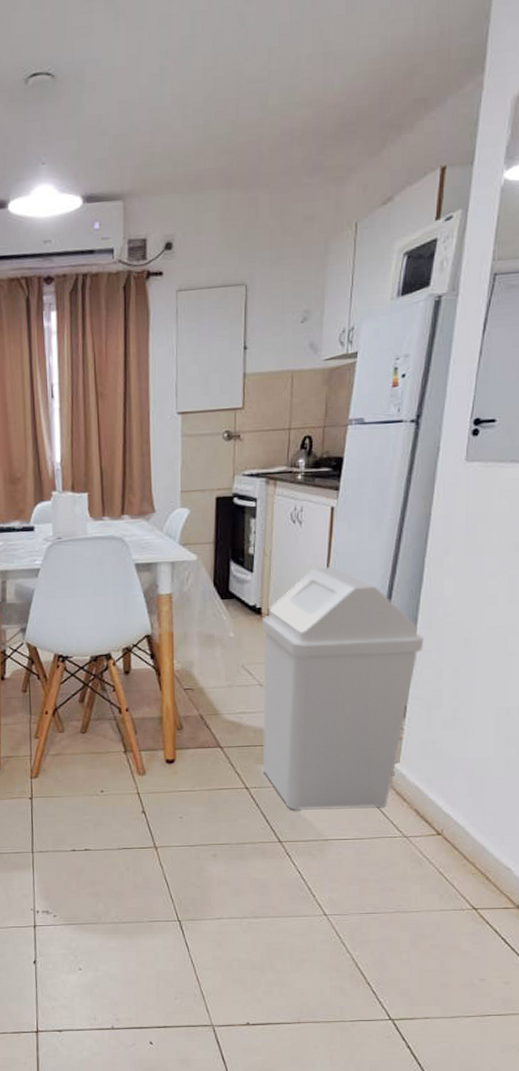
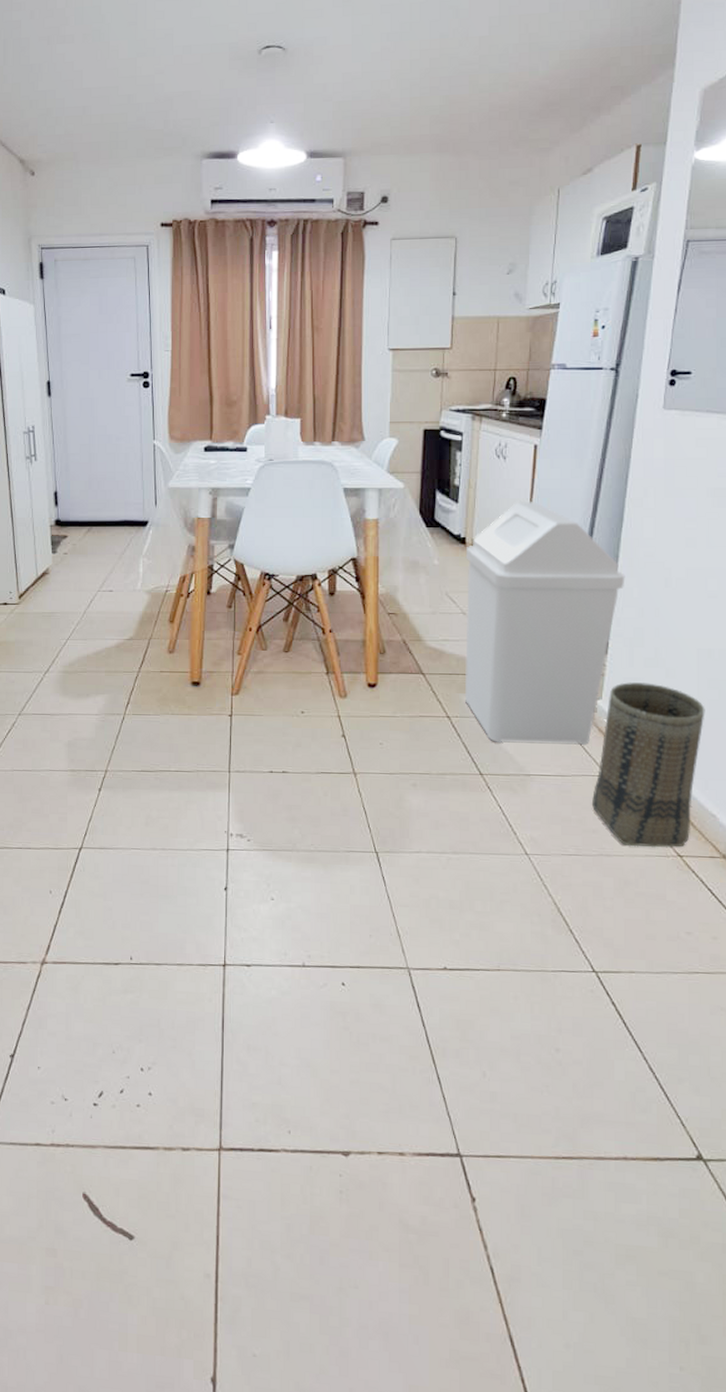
basket: none [390,744,503,903] -> present [592,682,705,848]

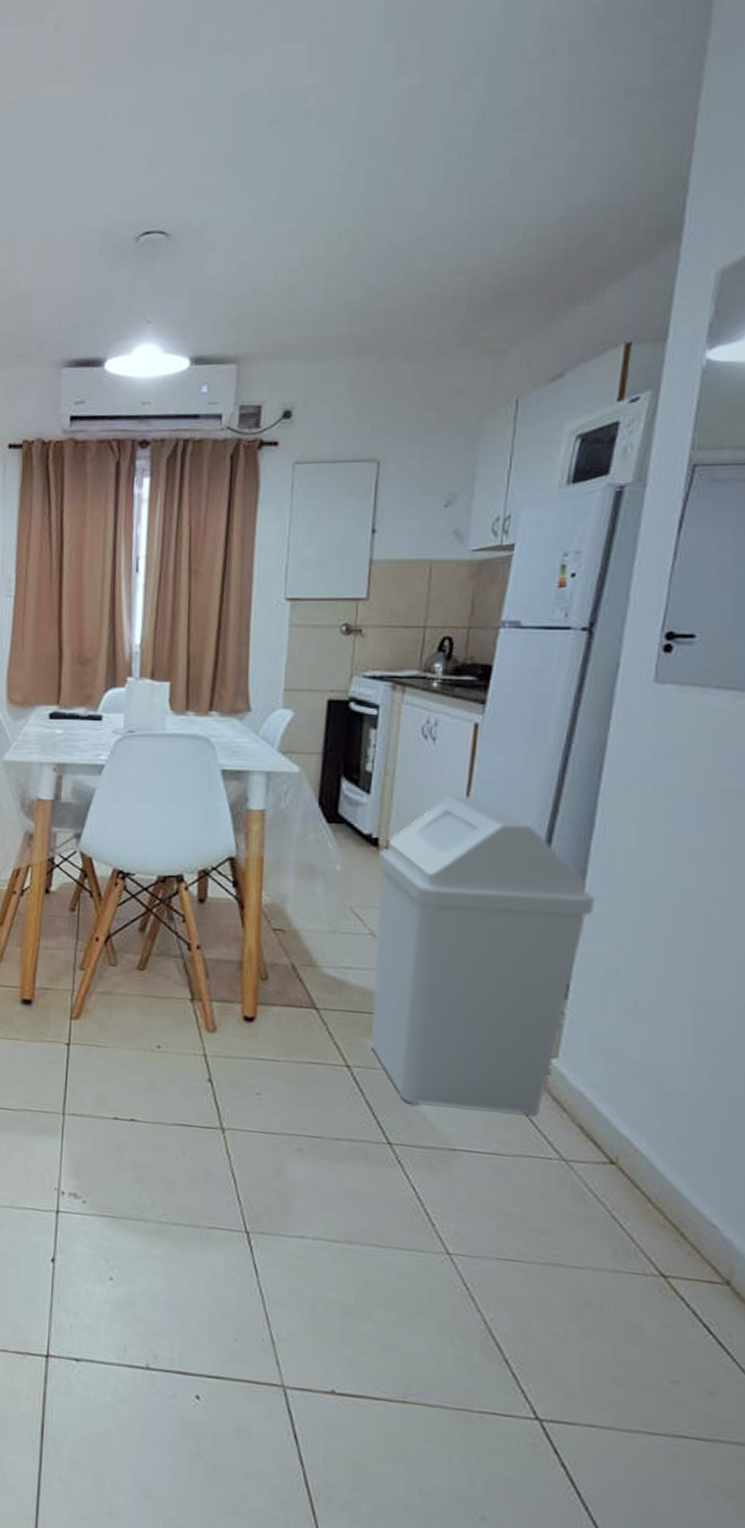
basket: present [592,682,705,848] -> none [541,1037,705,1264]

